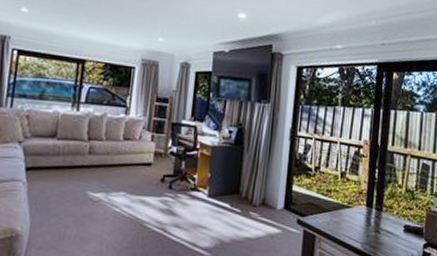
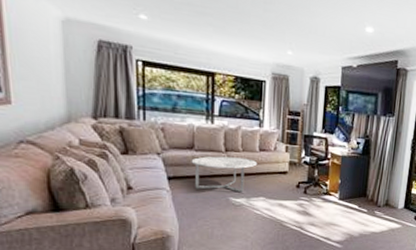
coffee table: none [51,145,121,187] -> present [191,156,258,193]

